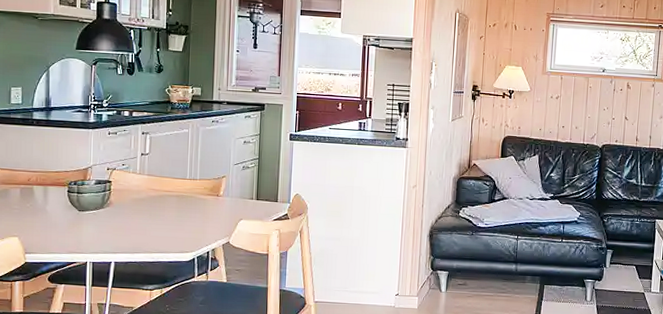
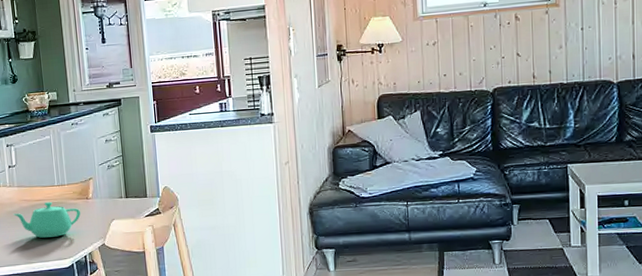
teapot: none [140,193,209,230] -> present [14,201,81,238]

